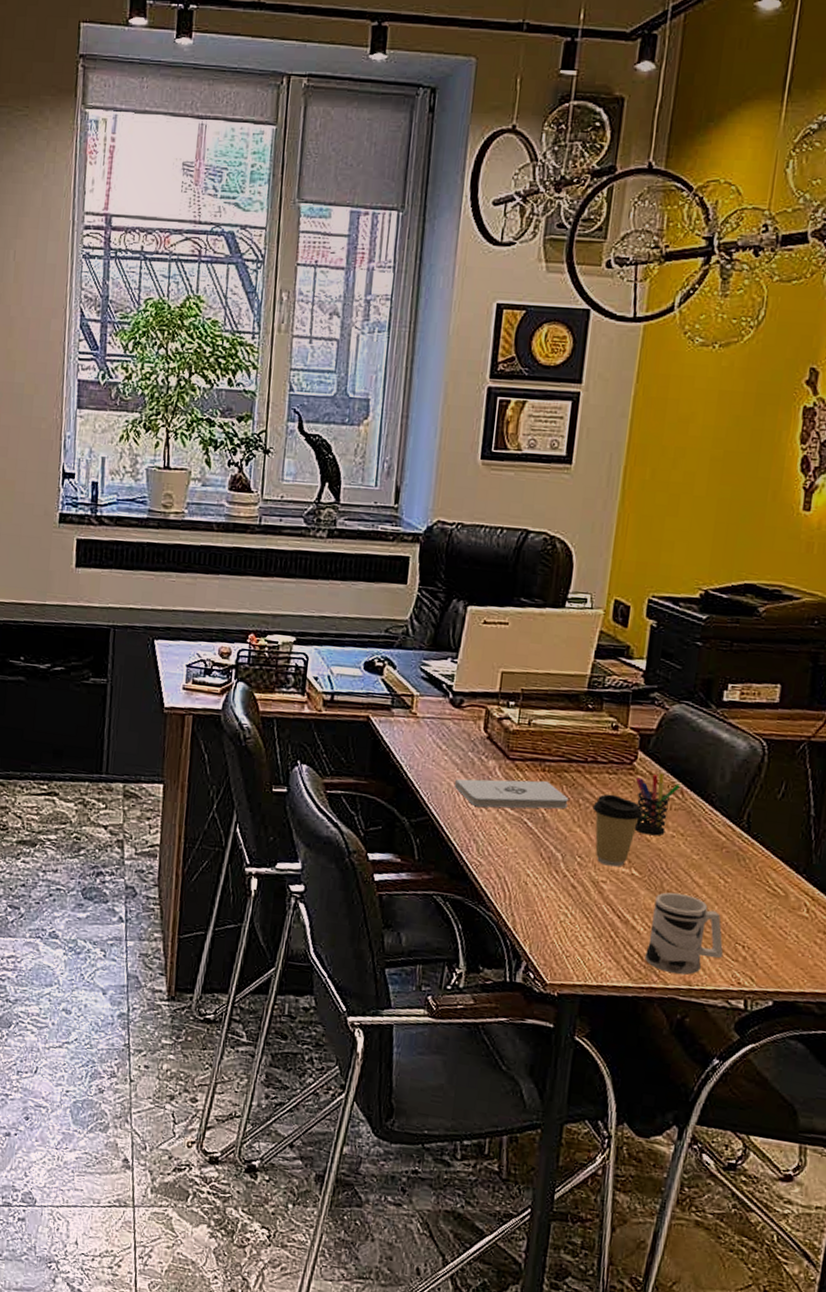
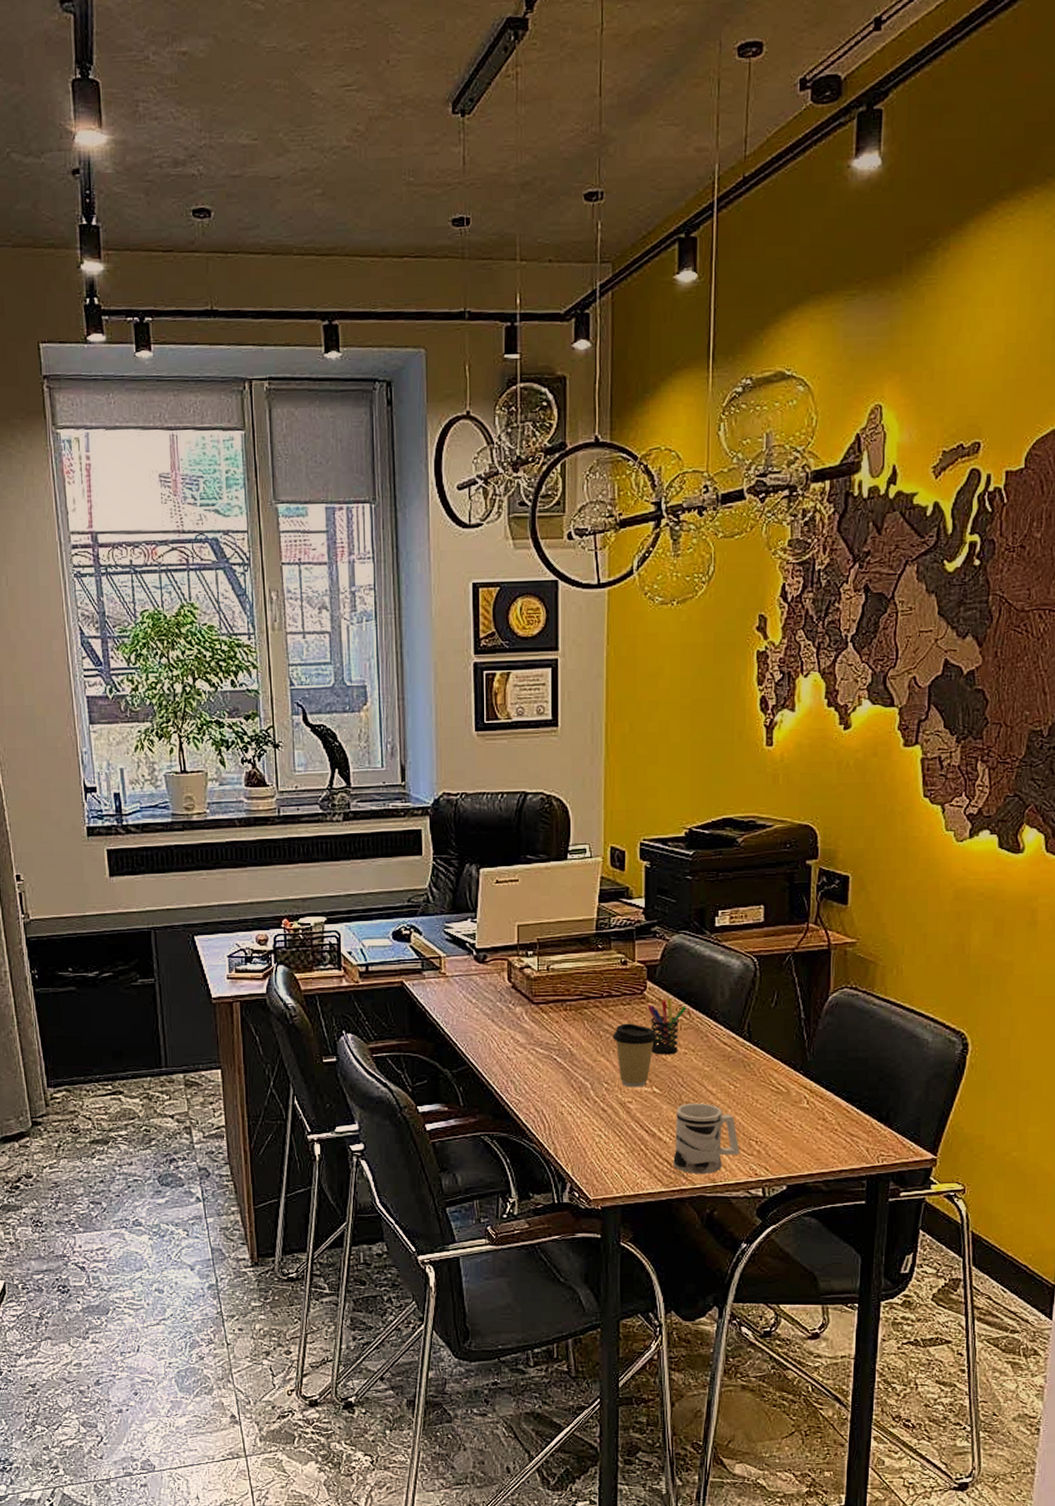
notepad: present [455,779,570,809] -> none [488,1018,591,1051]

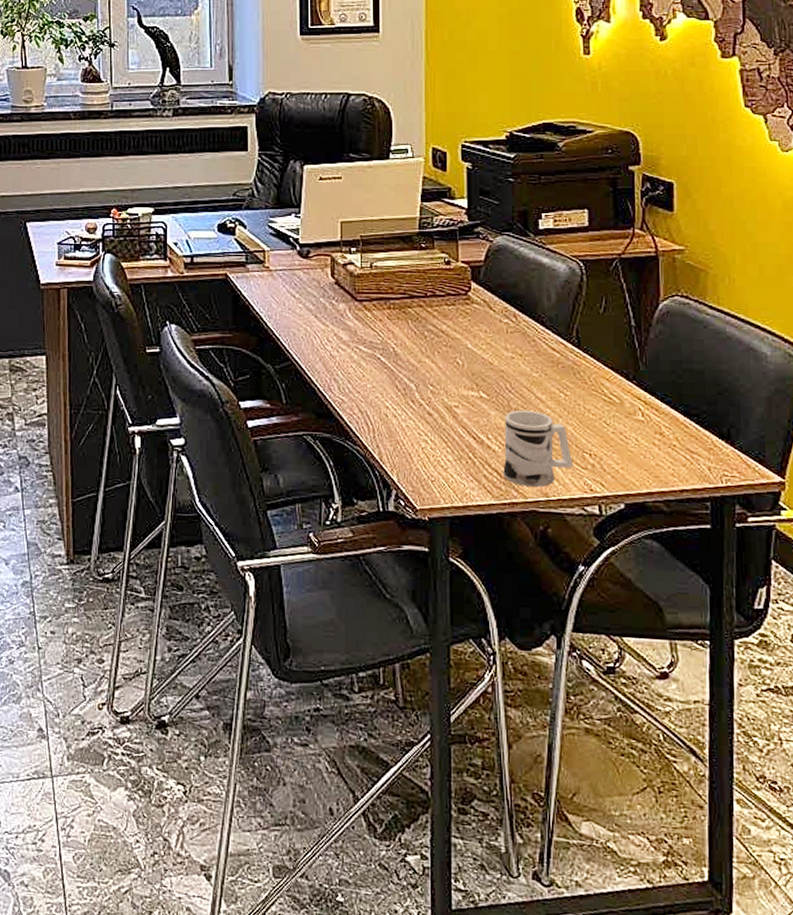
coffee cup: present [612,1023,657,1087] -> none [437,324,483,391]
pen holder: present [648,998,687,1055] -> none [473,300,512,359]

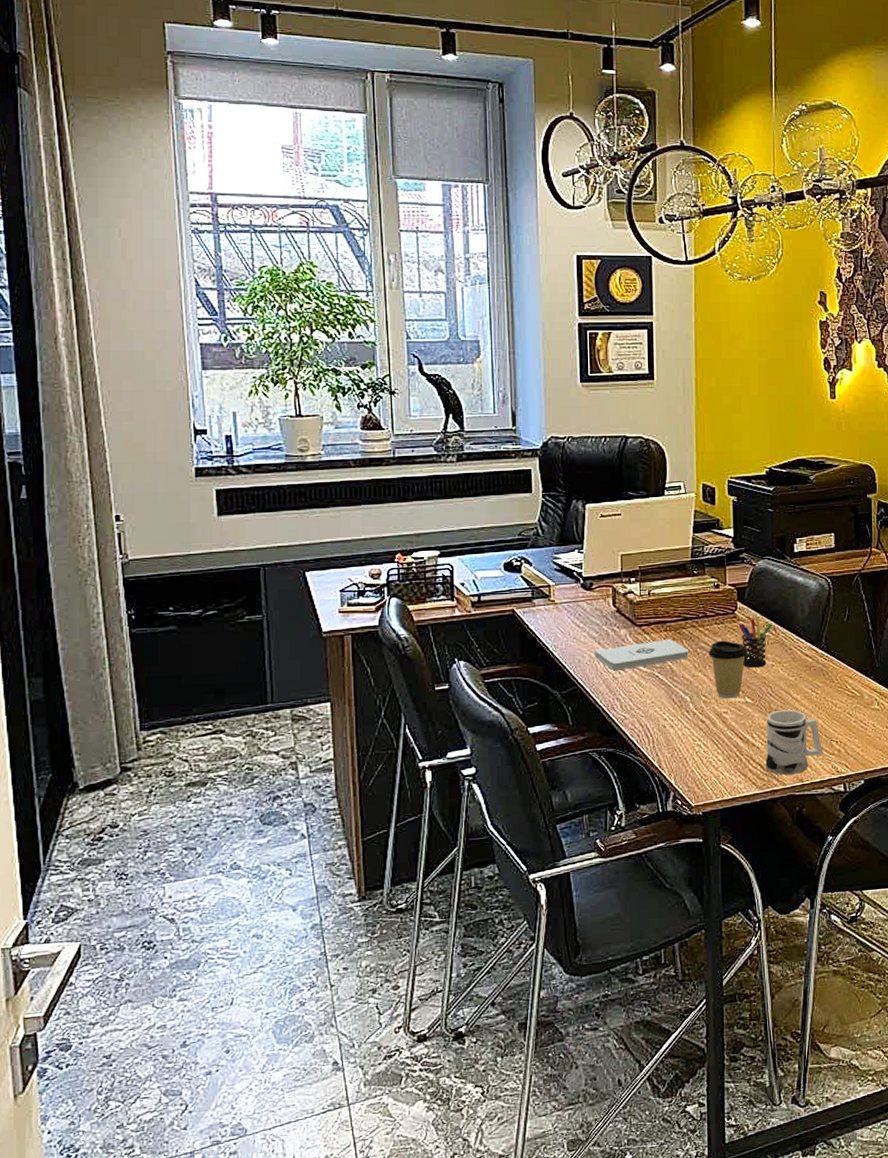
notepad: none [311,317,416,348] -> present [595,638,690,671]
coffee cup: none [437,324,483,391] -> present [708,640,748,699]
pen holder: none [473,300,512,359] -> present [739,616,773,668]

